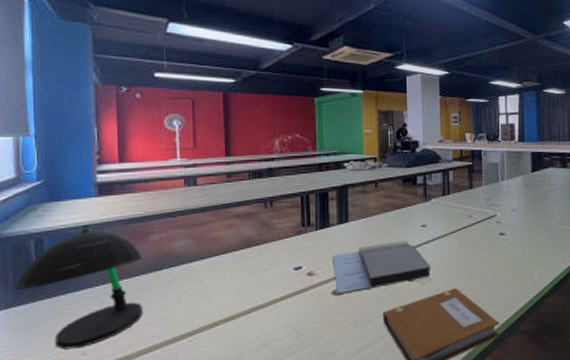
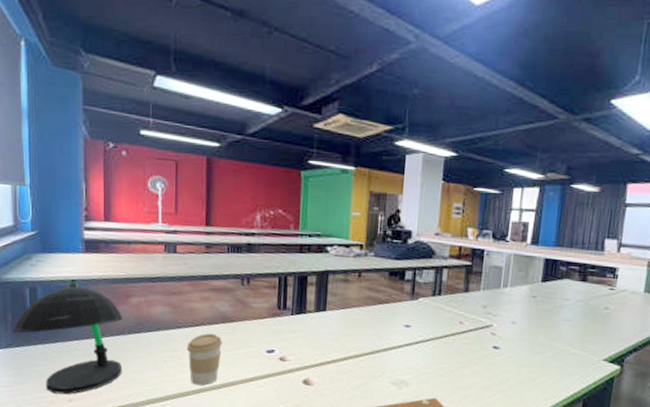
coffee cup: none [212,259,249,315] -> present [186,333,222,386]
notebook: present [332,240,431,295] -> none [306,338,411,385]

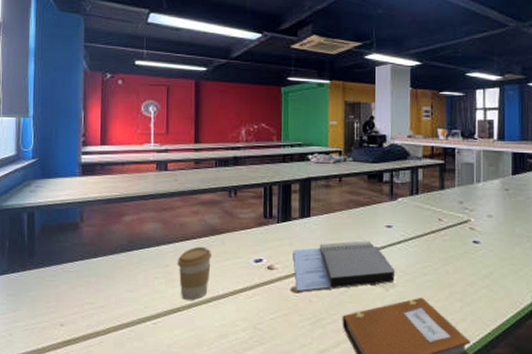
desk lamp: present [13,279,123,395] -> none [9,202,116,319]
notebook: none [306,338,411,385] -> present [293,241,396,292]

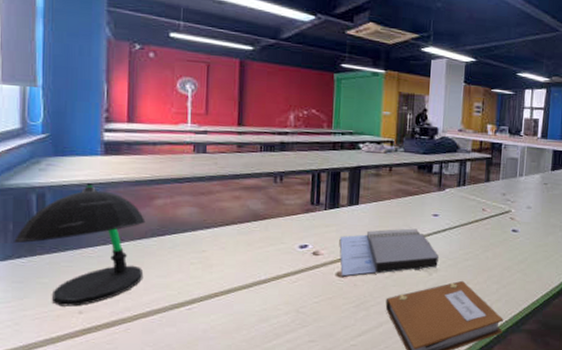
desk lamp: none [9,202,116,319] -> present [14,183,146,307]
coffee cup: present [177,246,211,301] -> none [215,232,254,286]

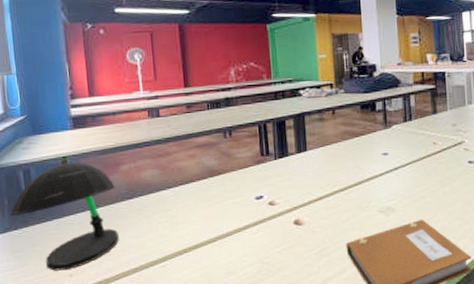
notebook: present [339,228,440,277] -> none [292,169,395,224]

